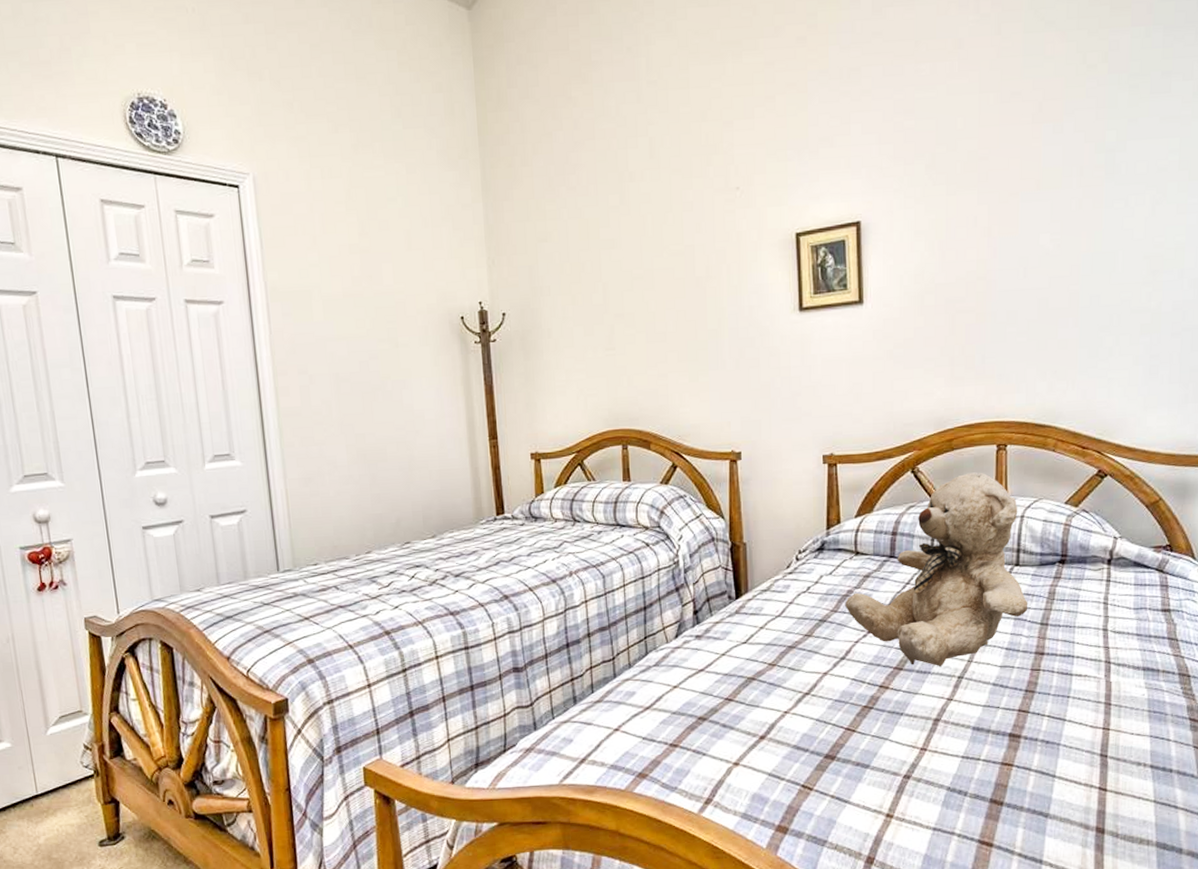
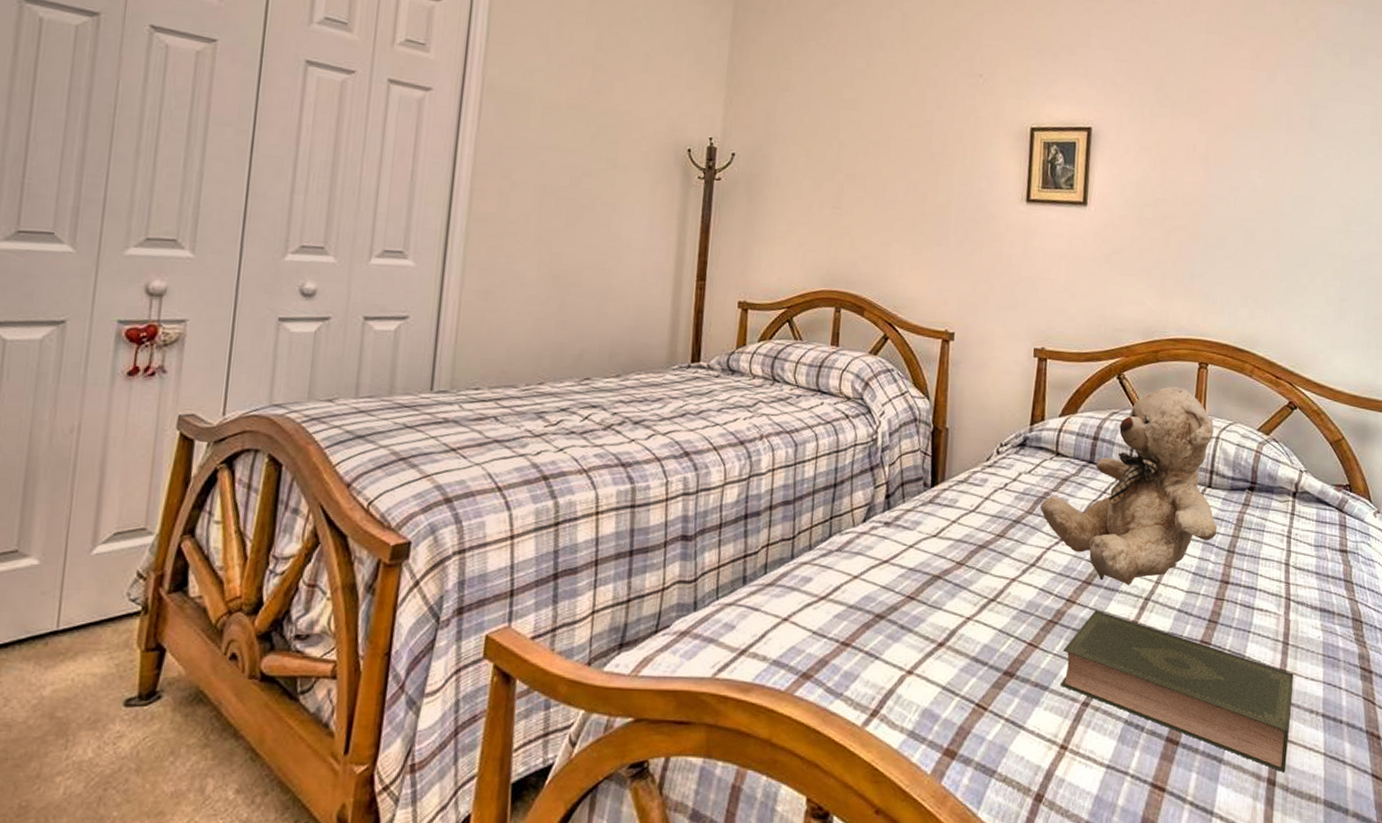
book: none [880,692,1118,821] -> present [1061,610,1294,773]

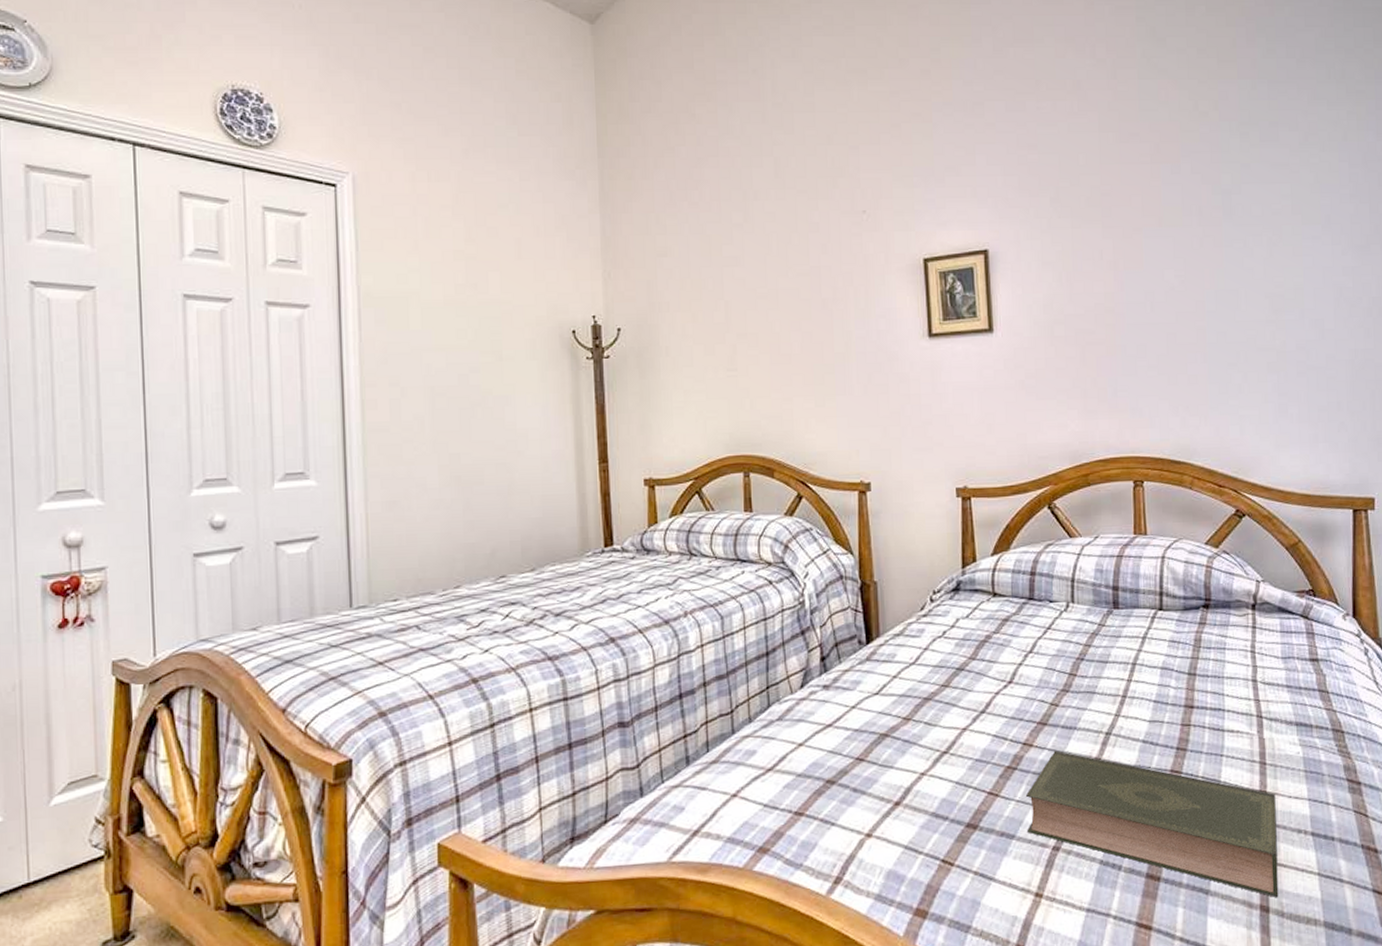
teddy bear: present [1040,386,1218,586] -> none [983,509,1175,722]

